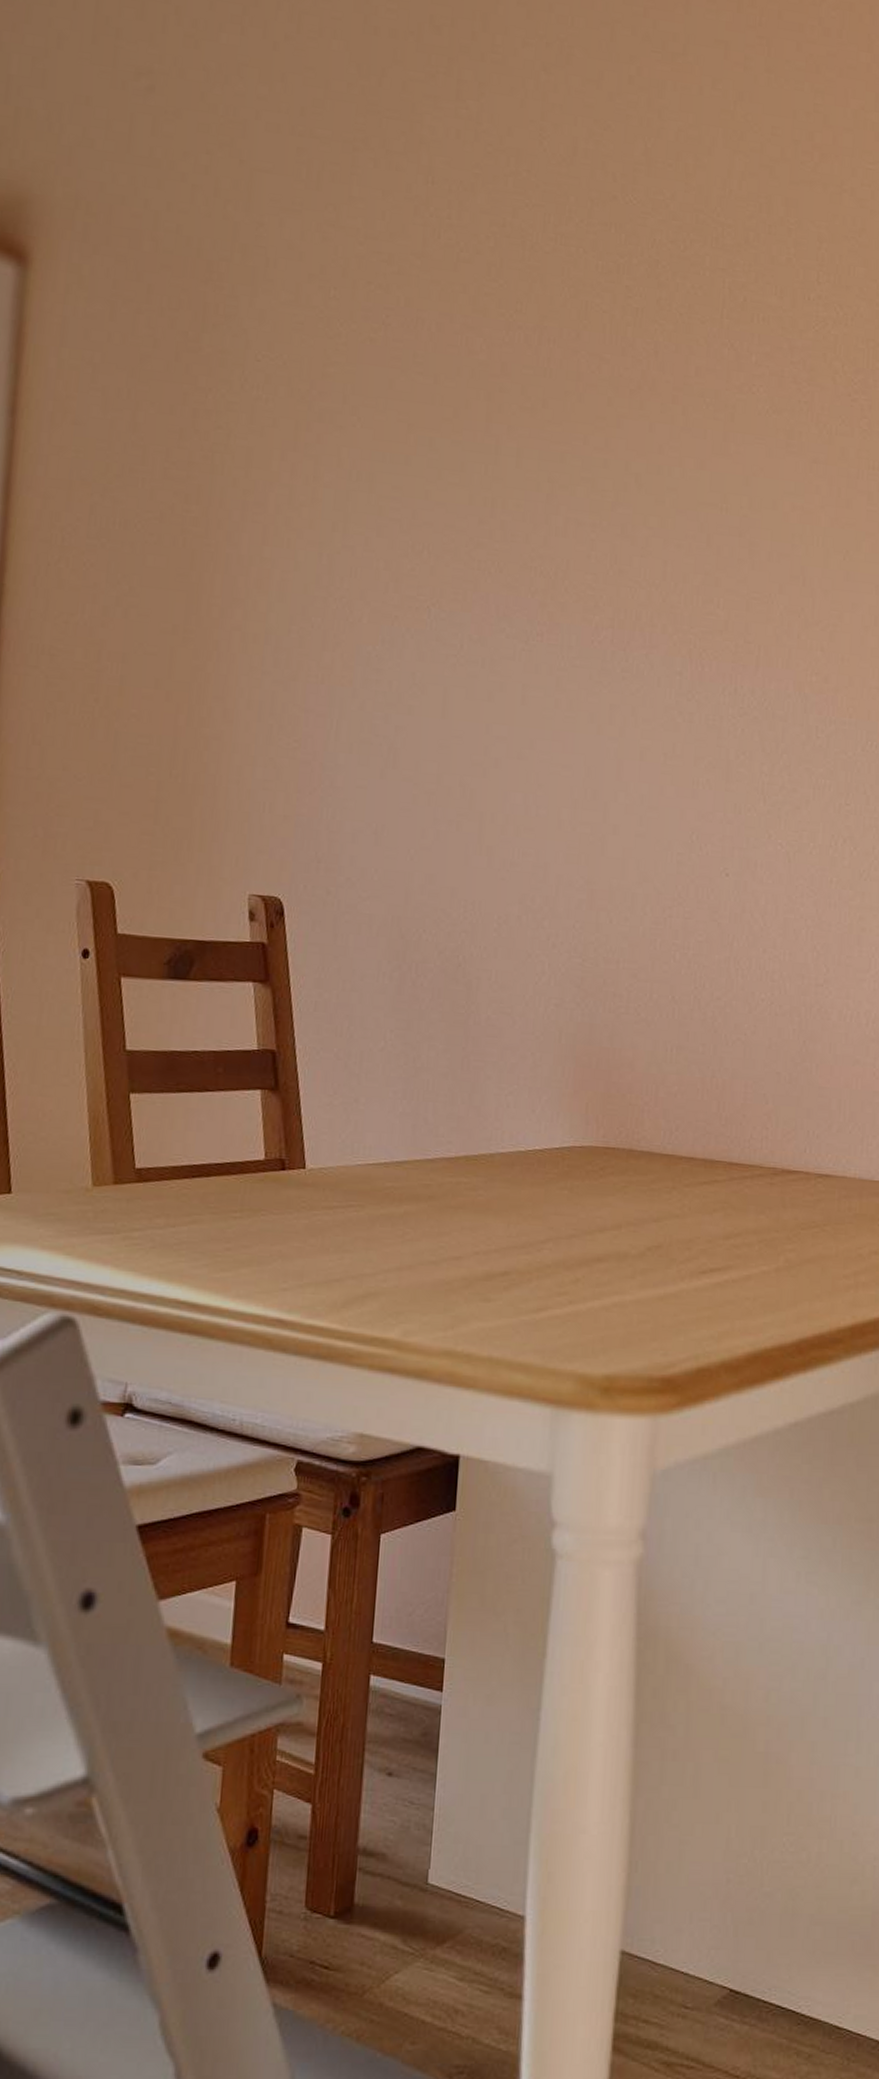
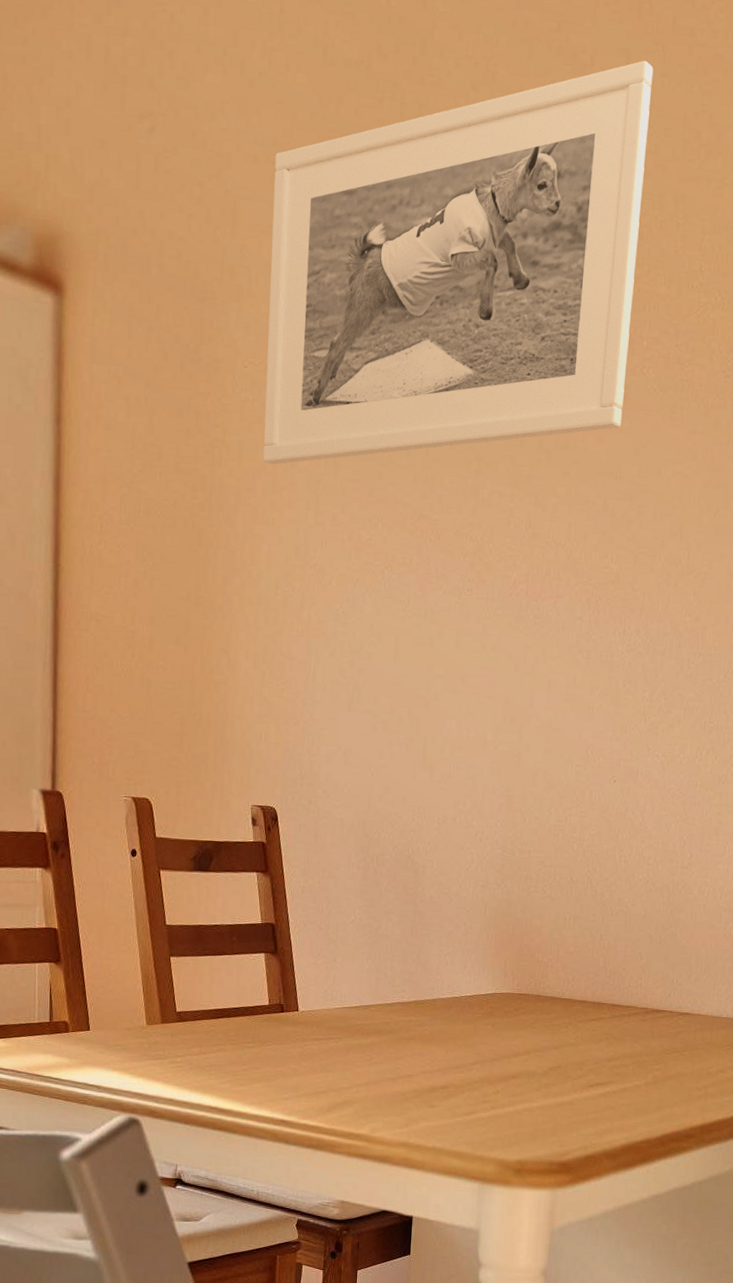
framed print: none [276,53,757,476] -> present [262,60,654,465]

